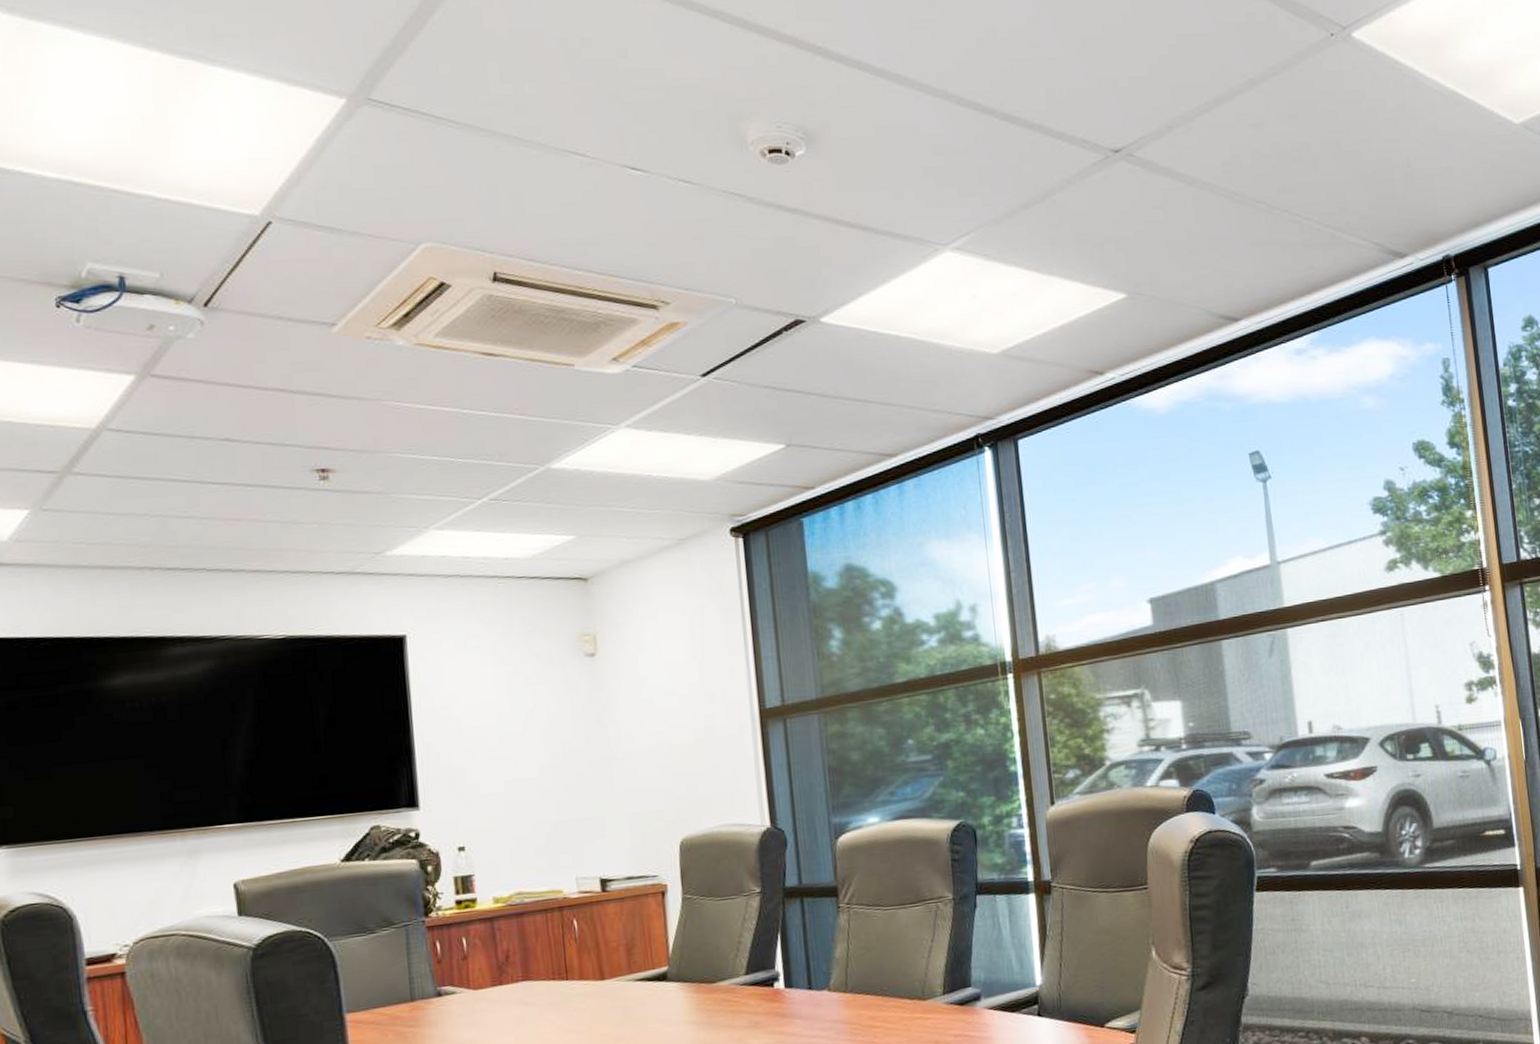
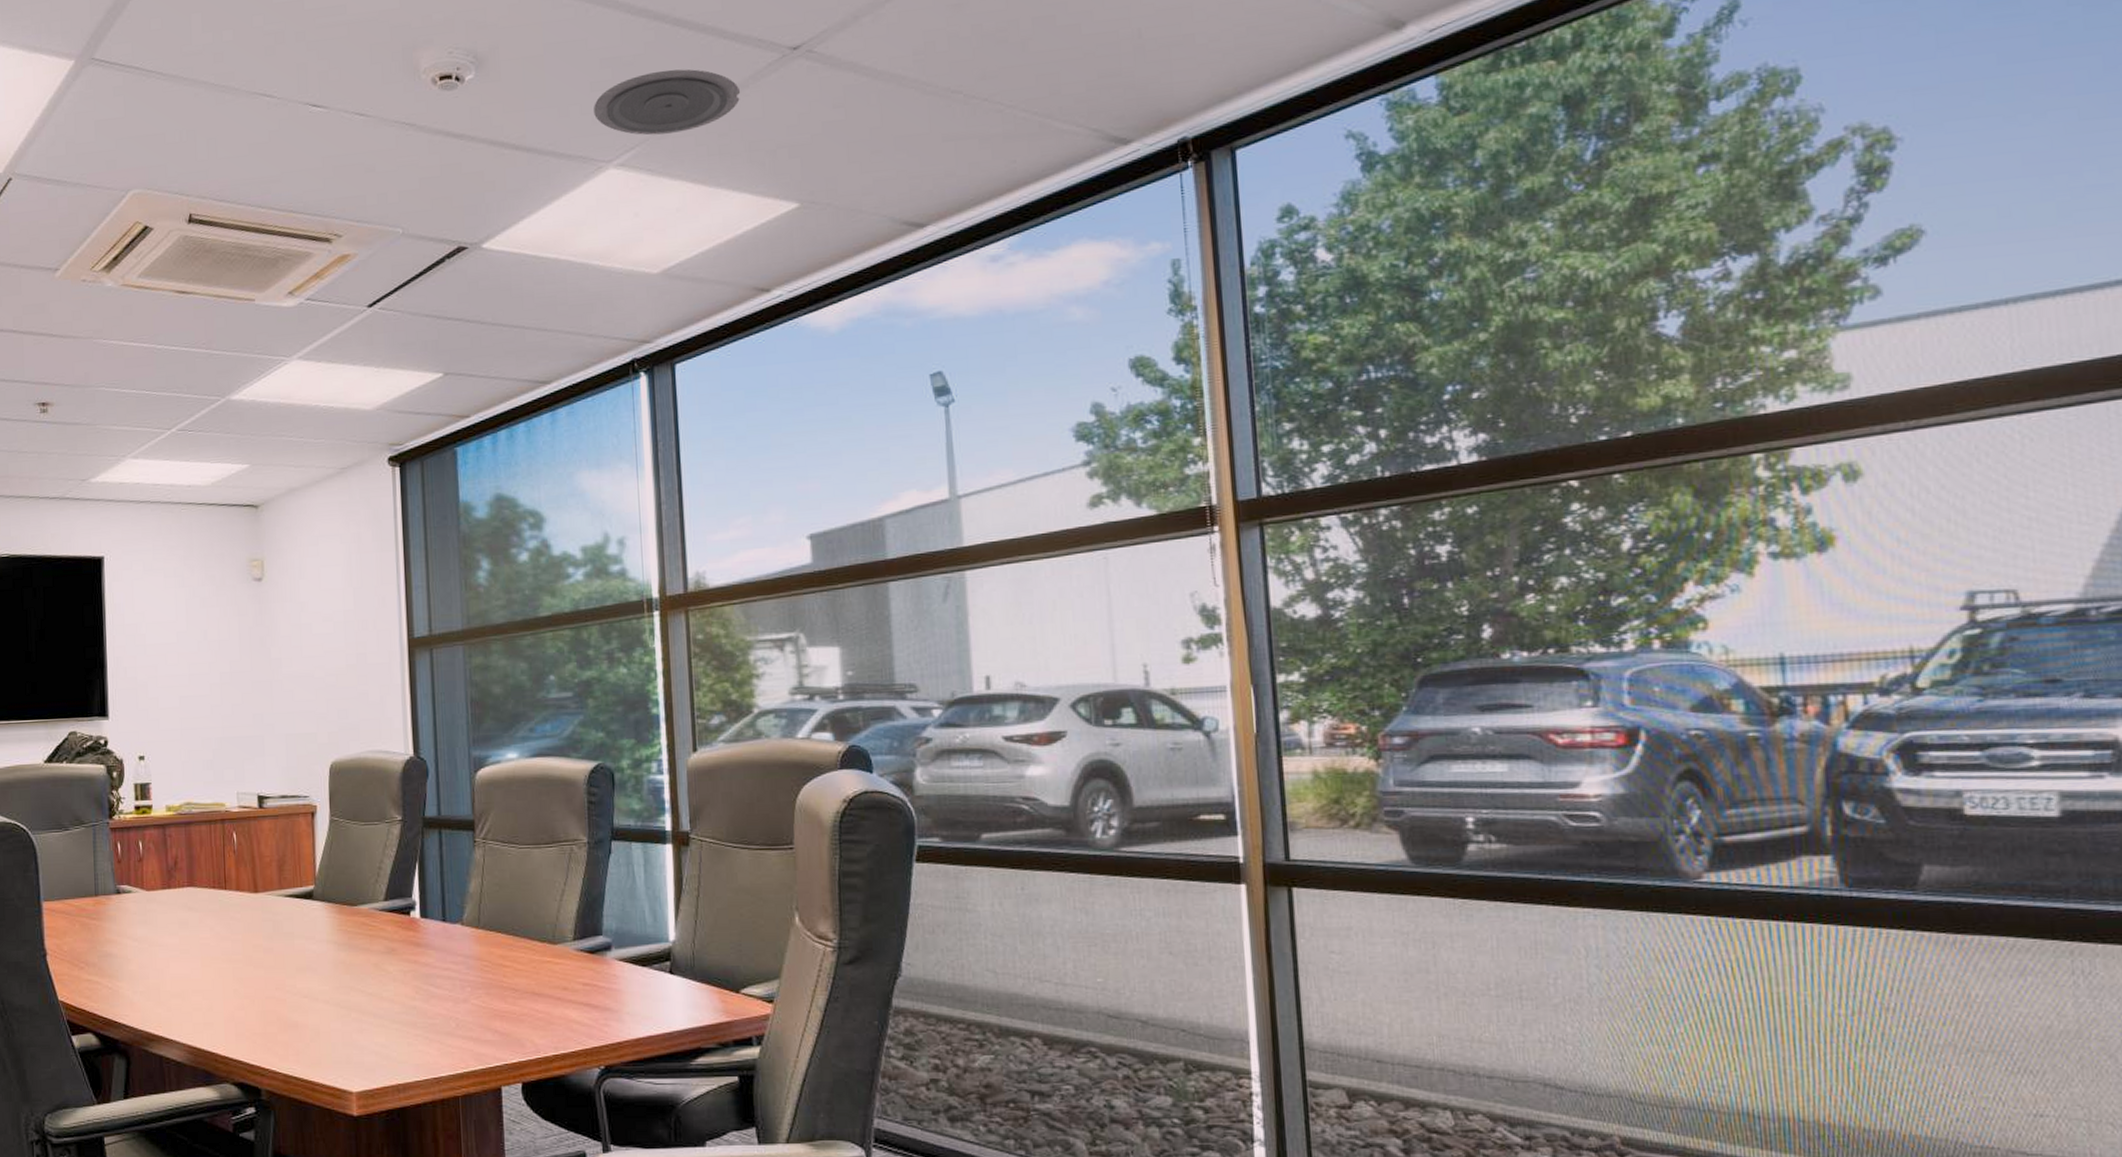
recessed light: none [928,161,1069,222] -> present [594,69,741,136]

